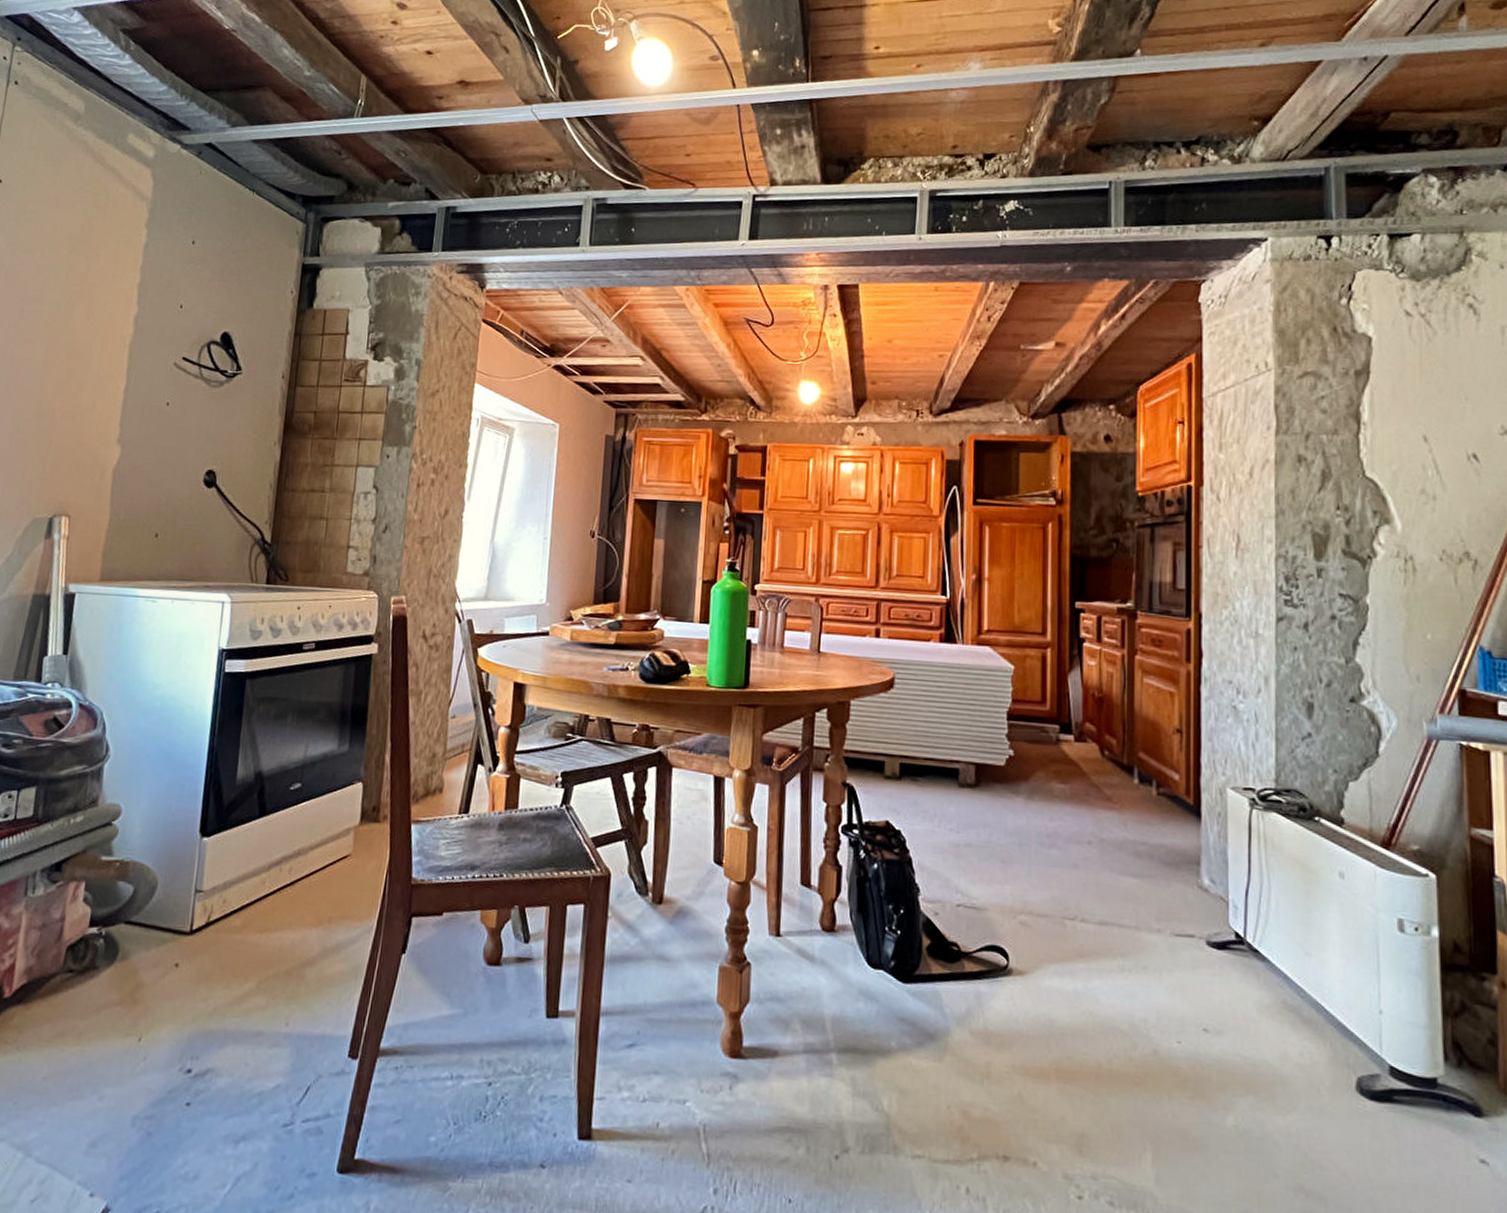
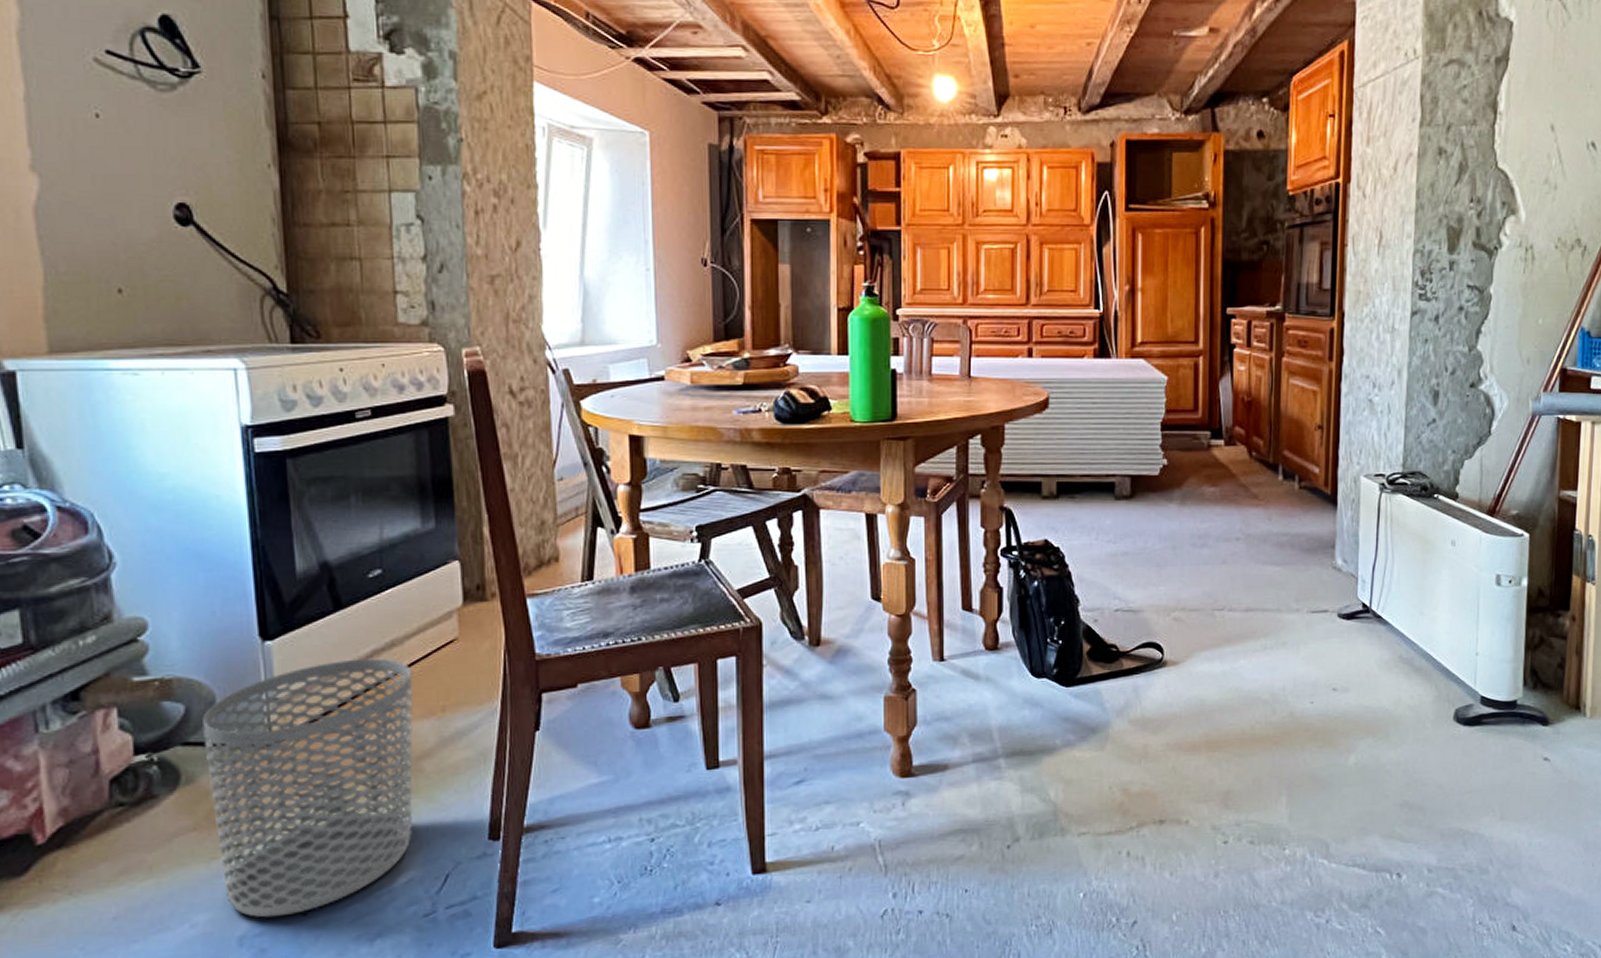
waste bin: none [131,862,310,1103] -> present [202,658,413,918]

